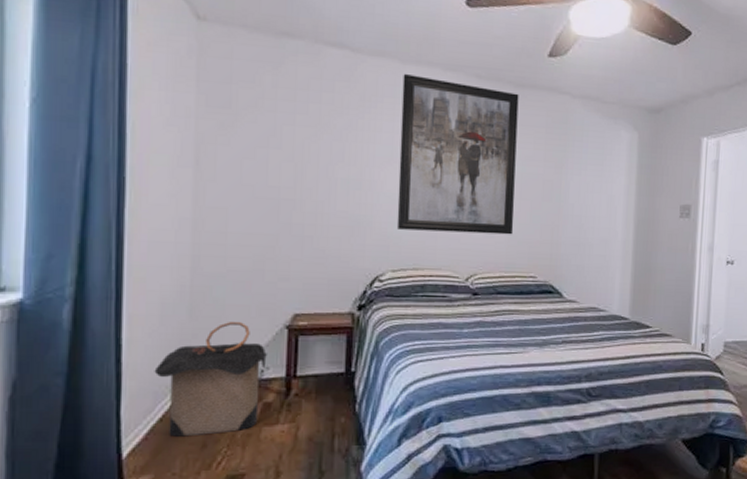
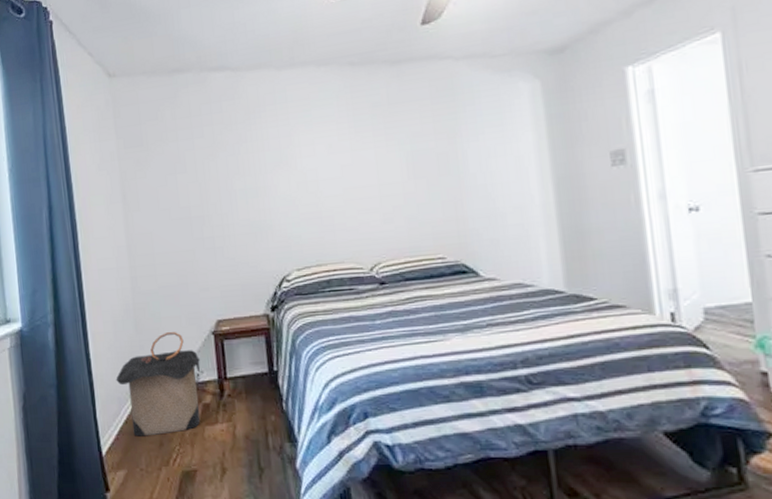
wall art: present [396,74,519,235] -> none [280,71,413,229]

